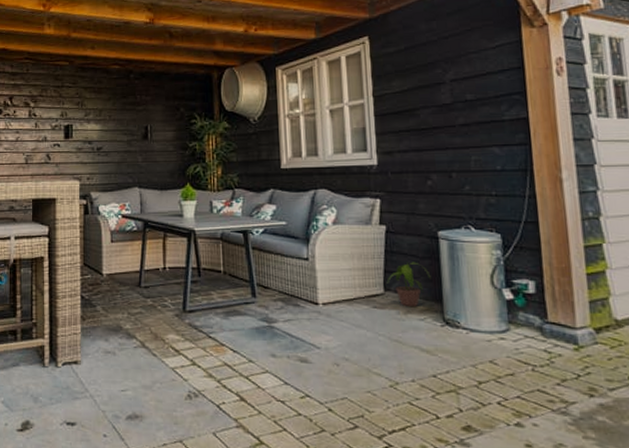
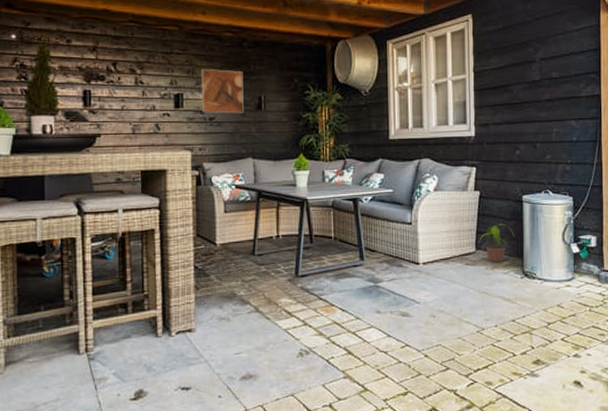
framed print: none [89,100,130,143] -> present [200,68,244,114]

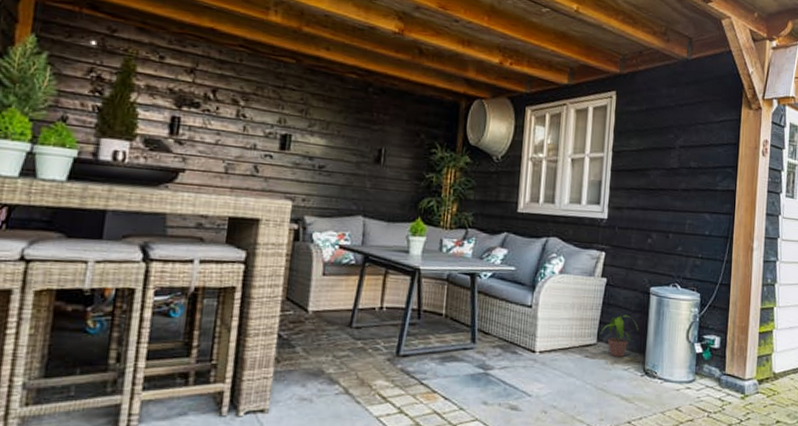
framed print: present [200,68,244,114] -> none [312,109,364,165]

